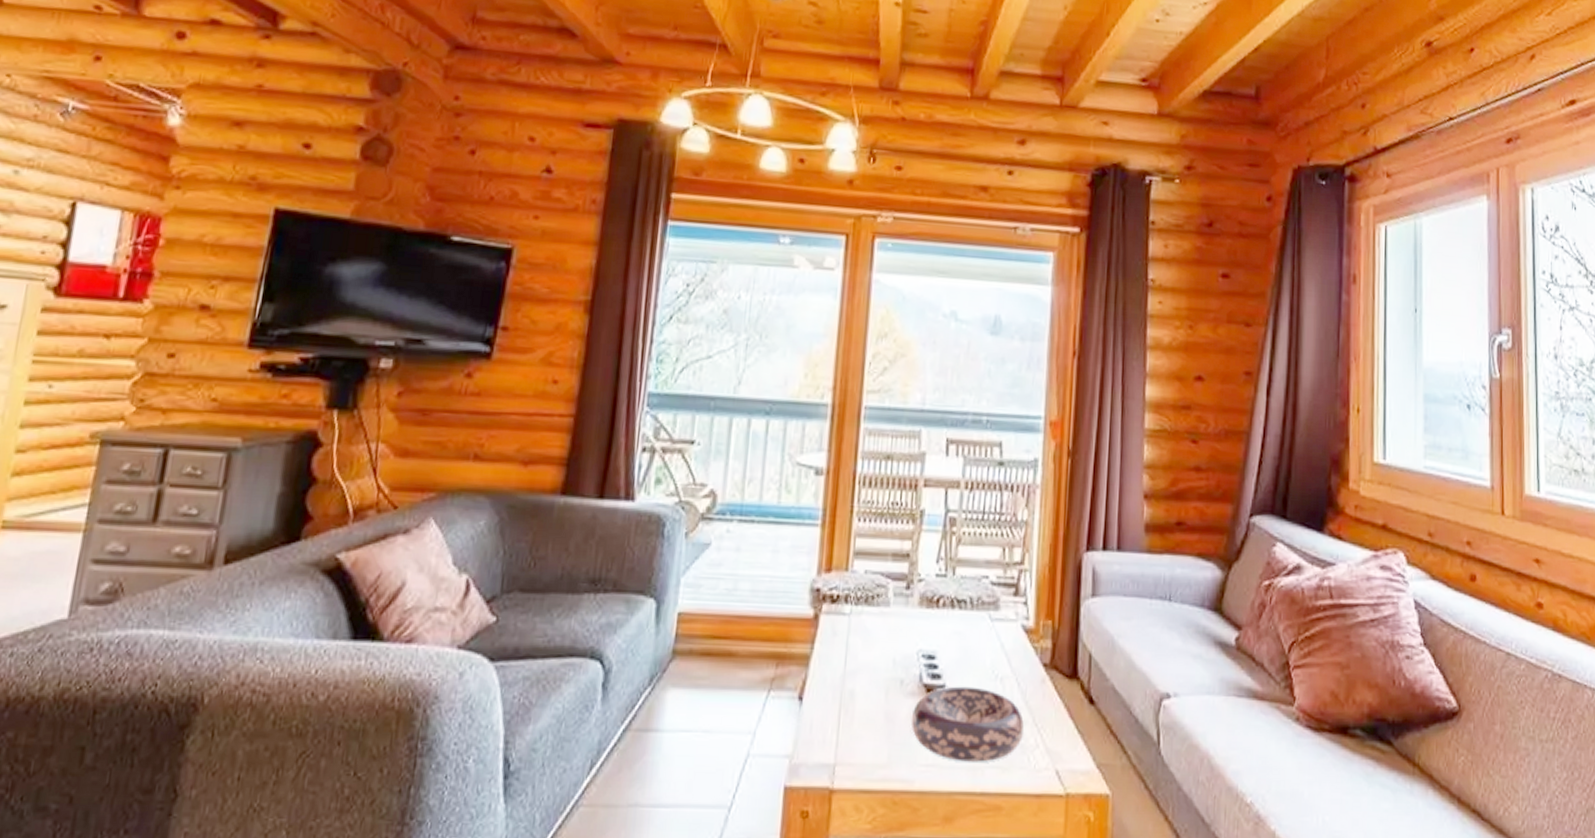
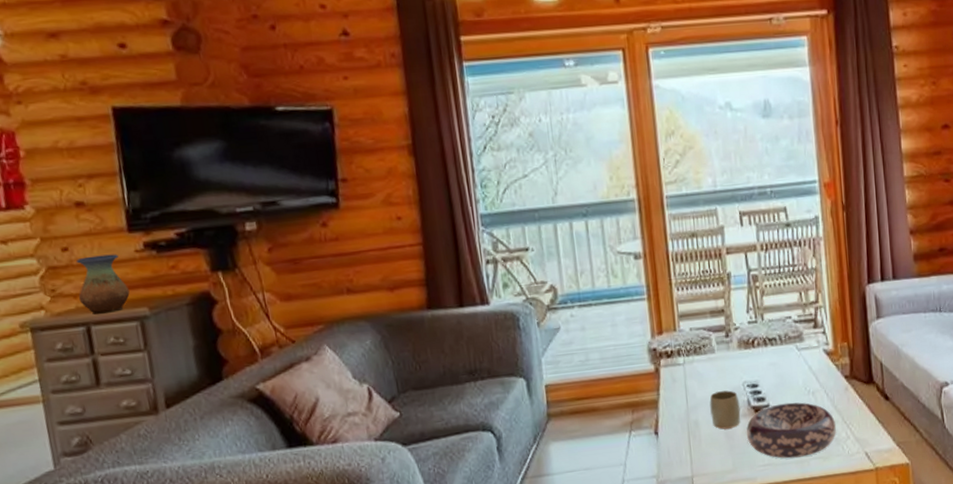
vase: none [167,368,228,439] -> present [76,254,130,316]
mug: none [871,657,910,708] -> present [709,390,741,430]

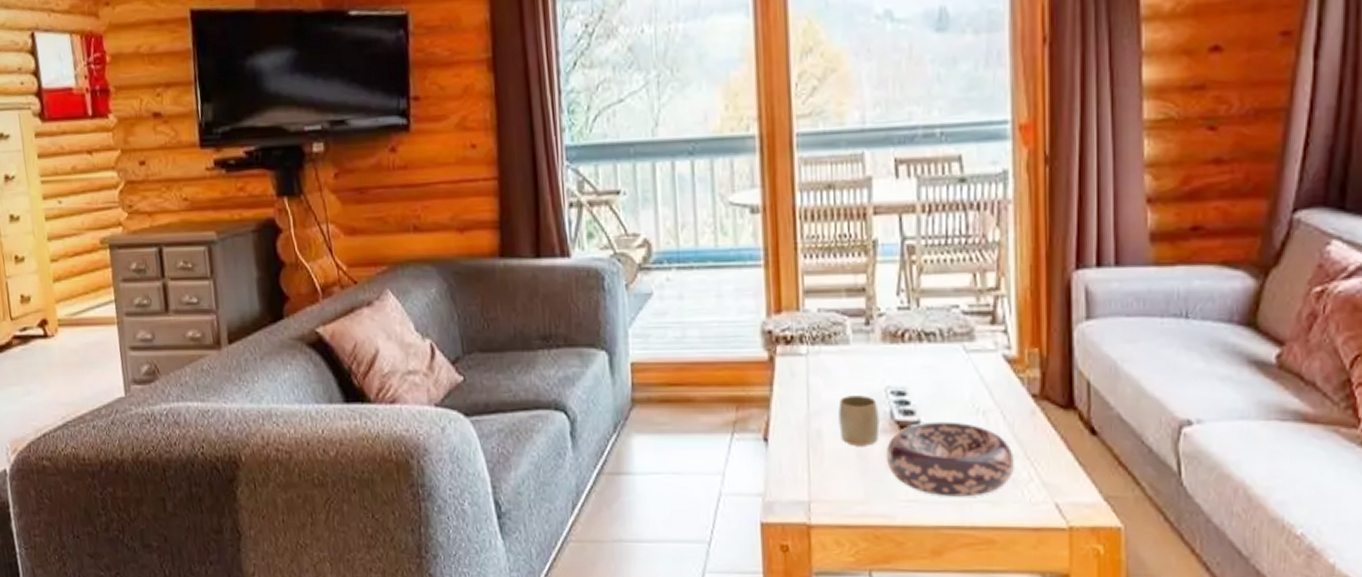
vase: present [76,254,130,316] -> none [151,171,199,236]

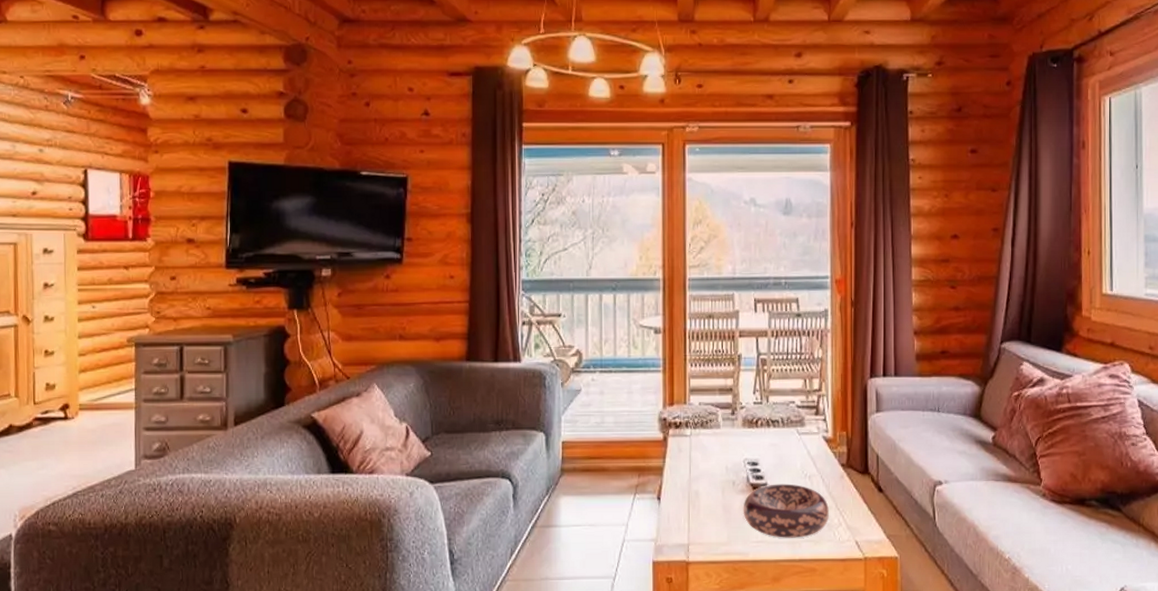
mug: present [838,395,880,446] -> none [711,465,739,502]

